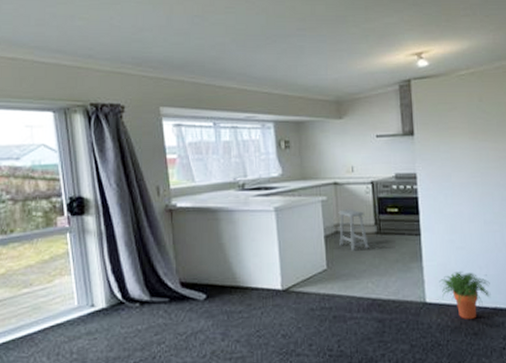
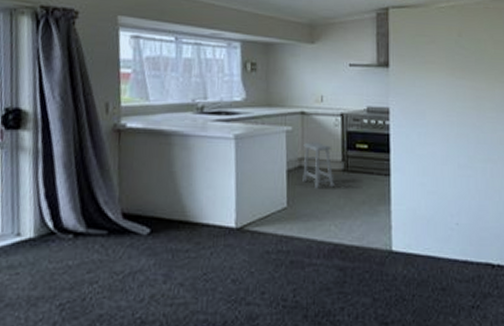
potted plant: present [439,271,491,319] -> none [407,218,462,272]

